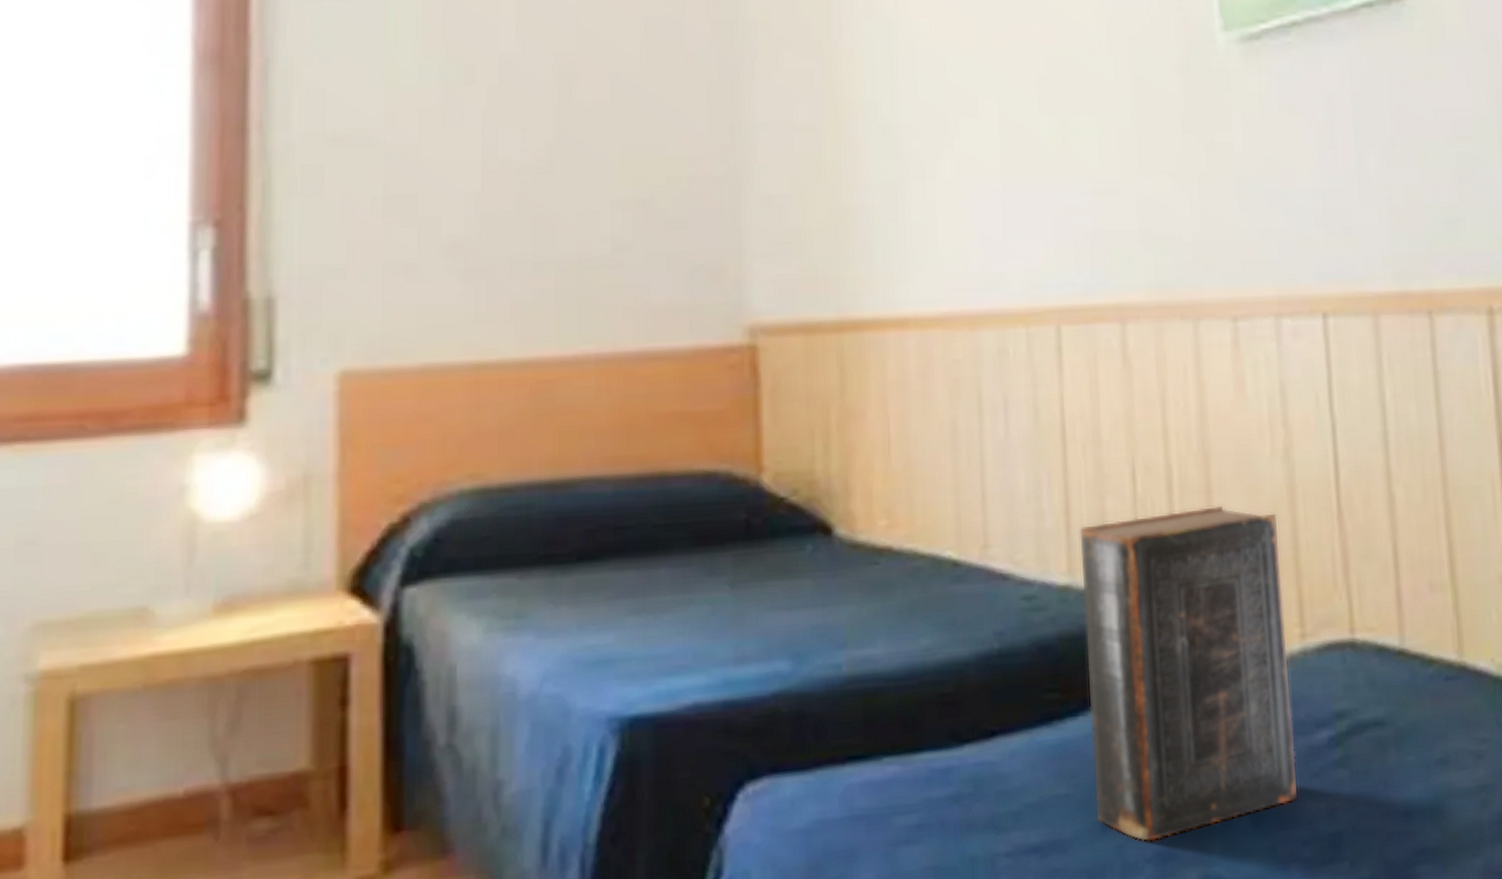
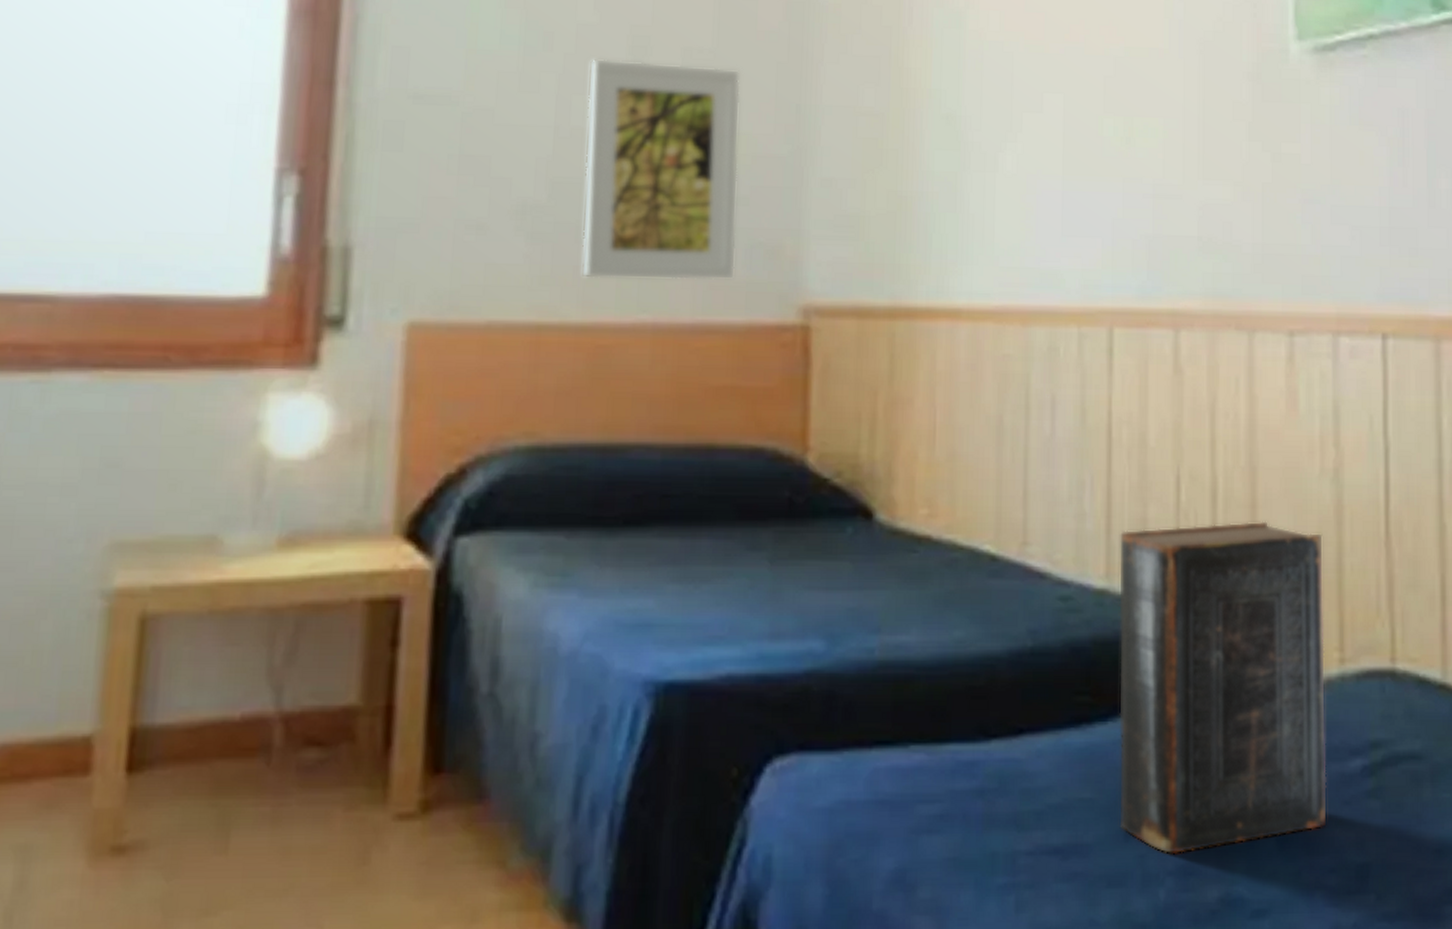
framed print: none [514,88,678,313] -> present [581,58,741,280]

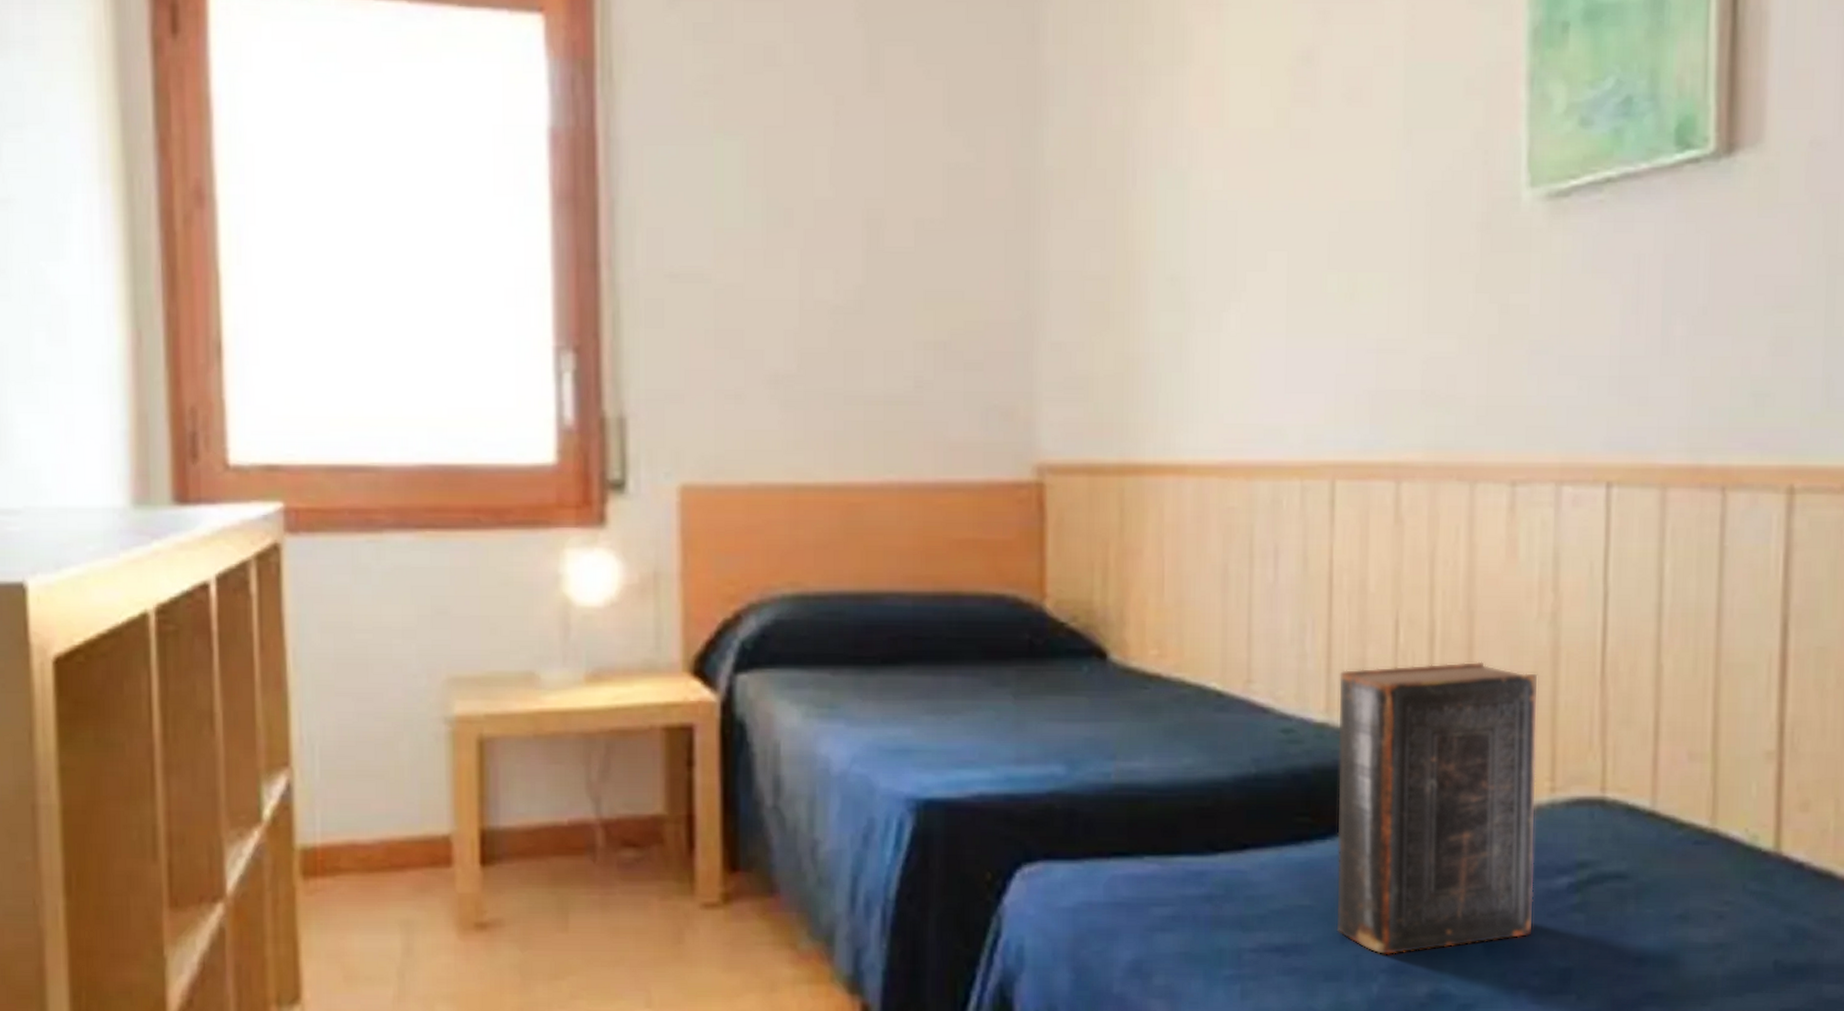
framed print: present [581,58,741,280] -> none [828,232,973,442]

